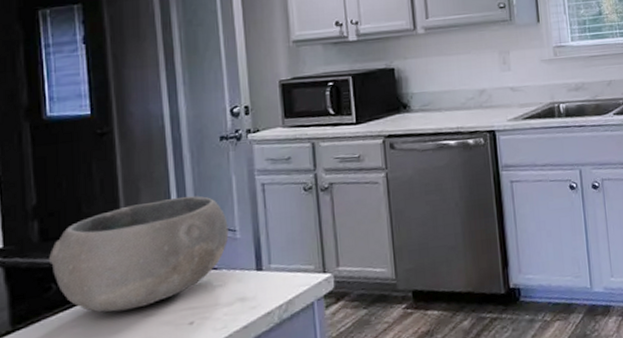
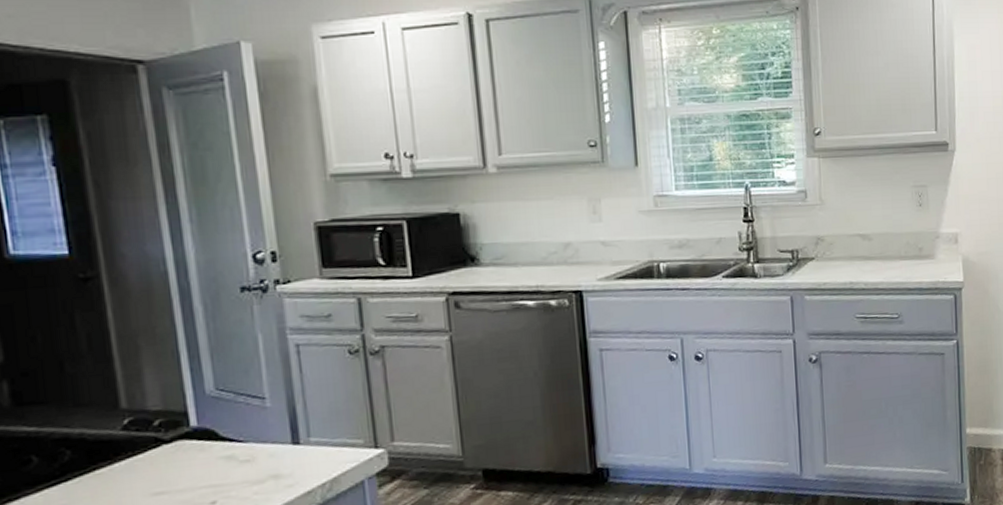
bowl: present [49,195,229,313] -> none [26,356,257,490]

